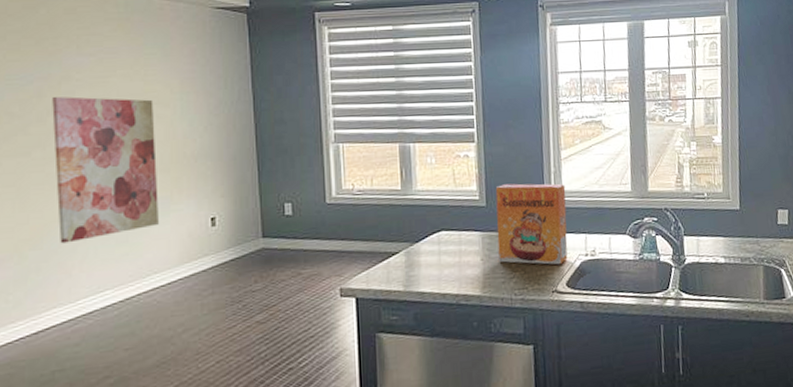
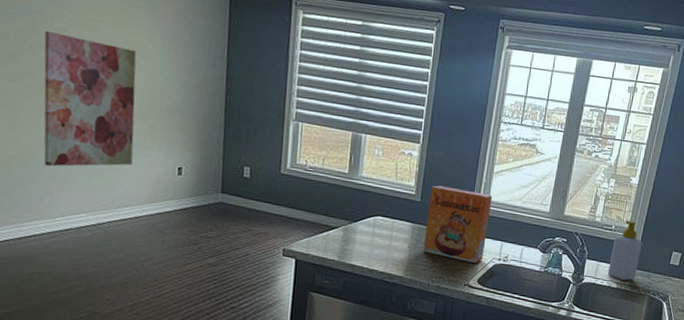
soap bottle: none [709,184,744,253] -> present [607,220,642,281]

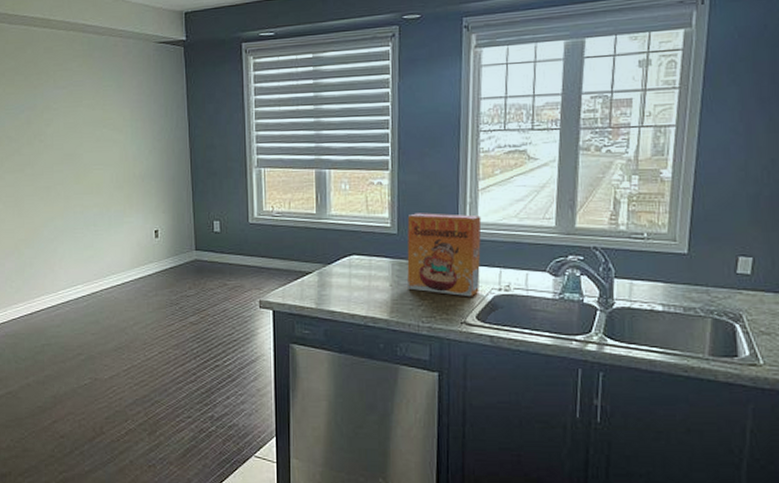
wall art: present [43,31,137,167] -> none [38,123,115,245]
soap bottle: present [607,220,642,281] -> none [646,224,691,300]

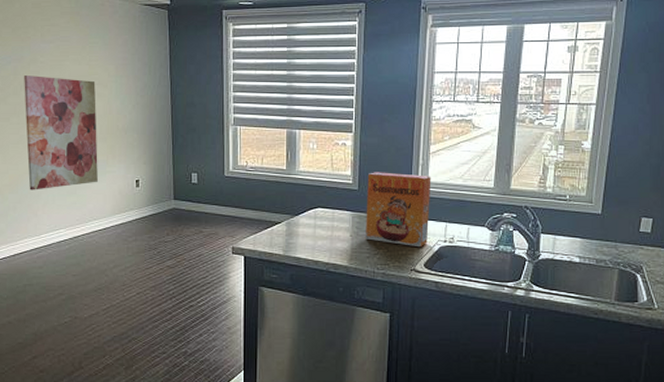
wall art: none [38,123,115,245] -> present [24,75,98,190]

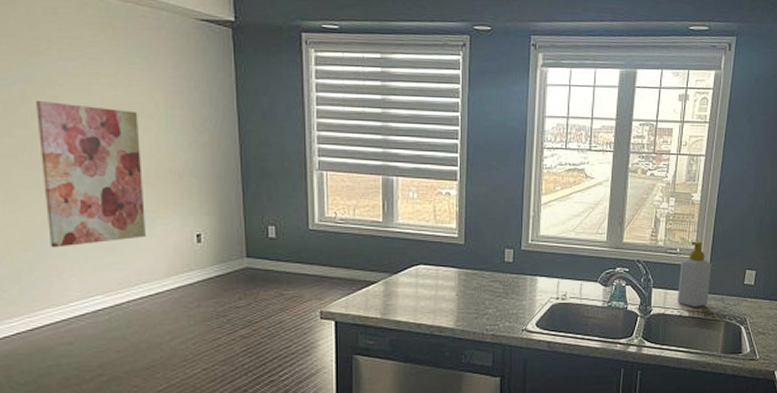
cereal box: present [366,172,431,248] -> none [473,224,543,306]
soap bottle: none [566,188,603,253] -> present [677,241,711,307]

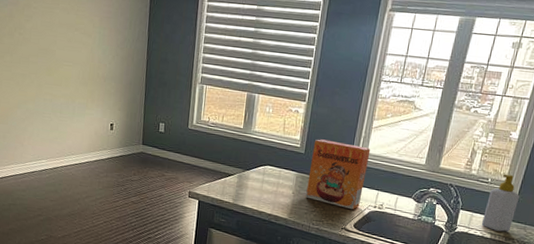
wall art: present [36,101,146,248] -> none [17,19,81,124]
cereal box: none [473,224,543,306] -> present [306,139,371,210]

